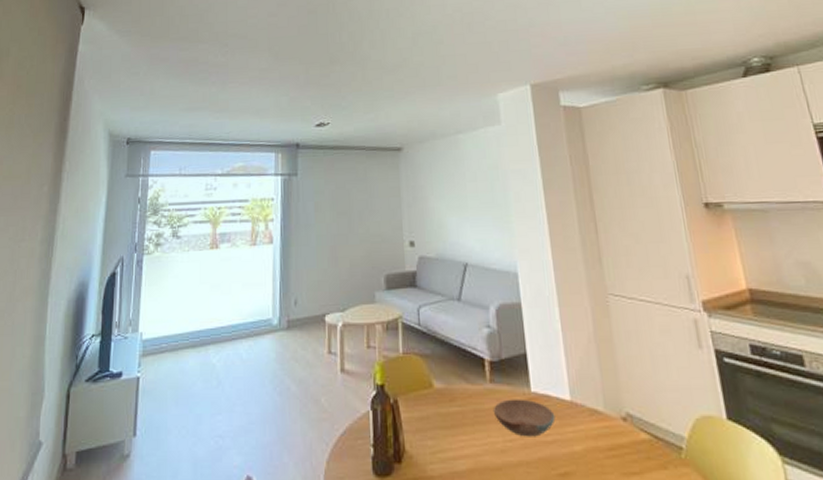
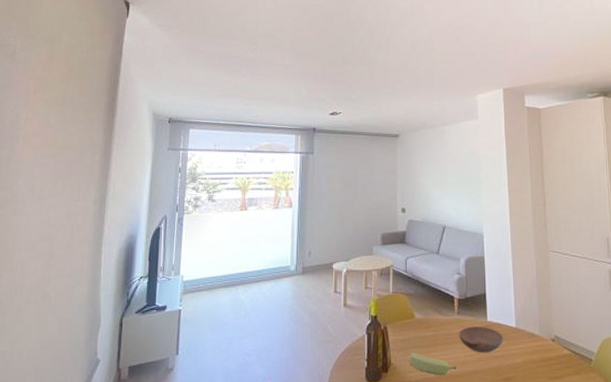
banana: none [429,435,494,469] -> present [410,352,457,376]

